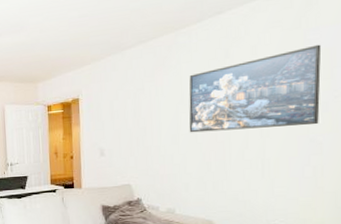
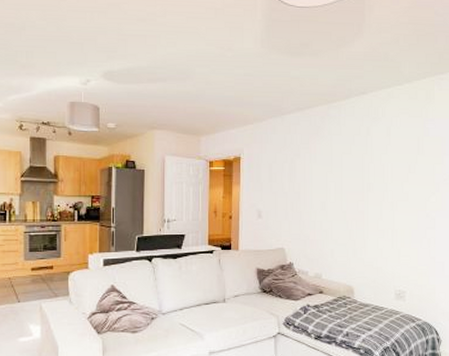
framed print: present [189,44,322,133] -> none [336,133,436,202]

